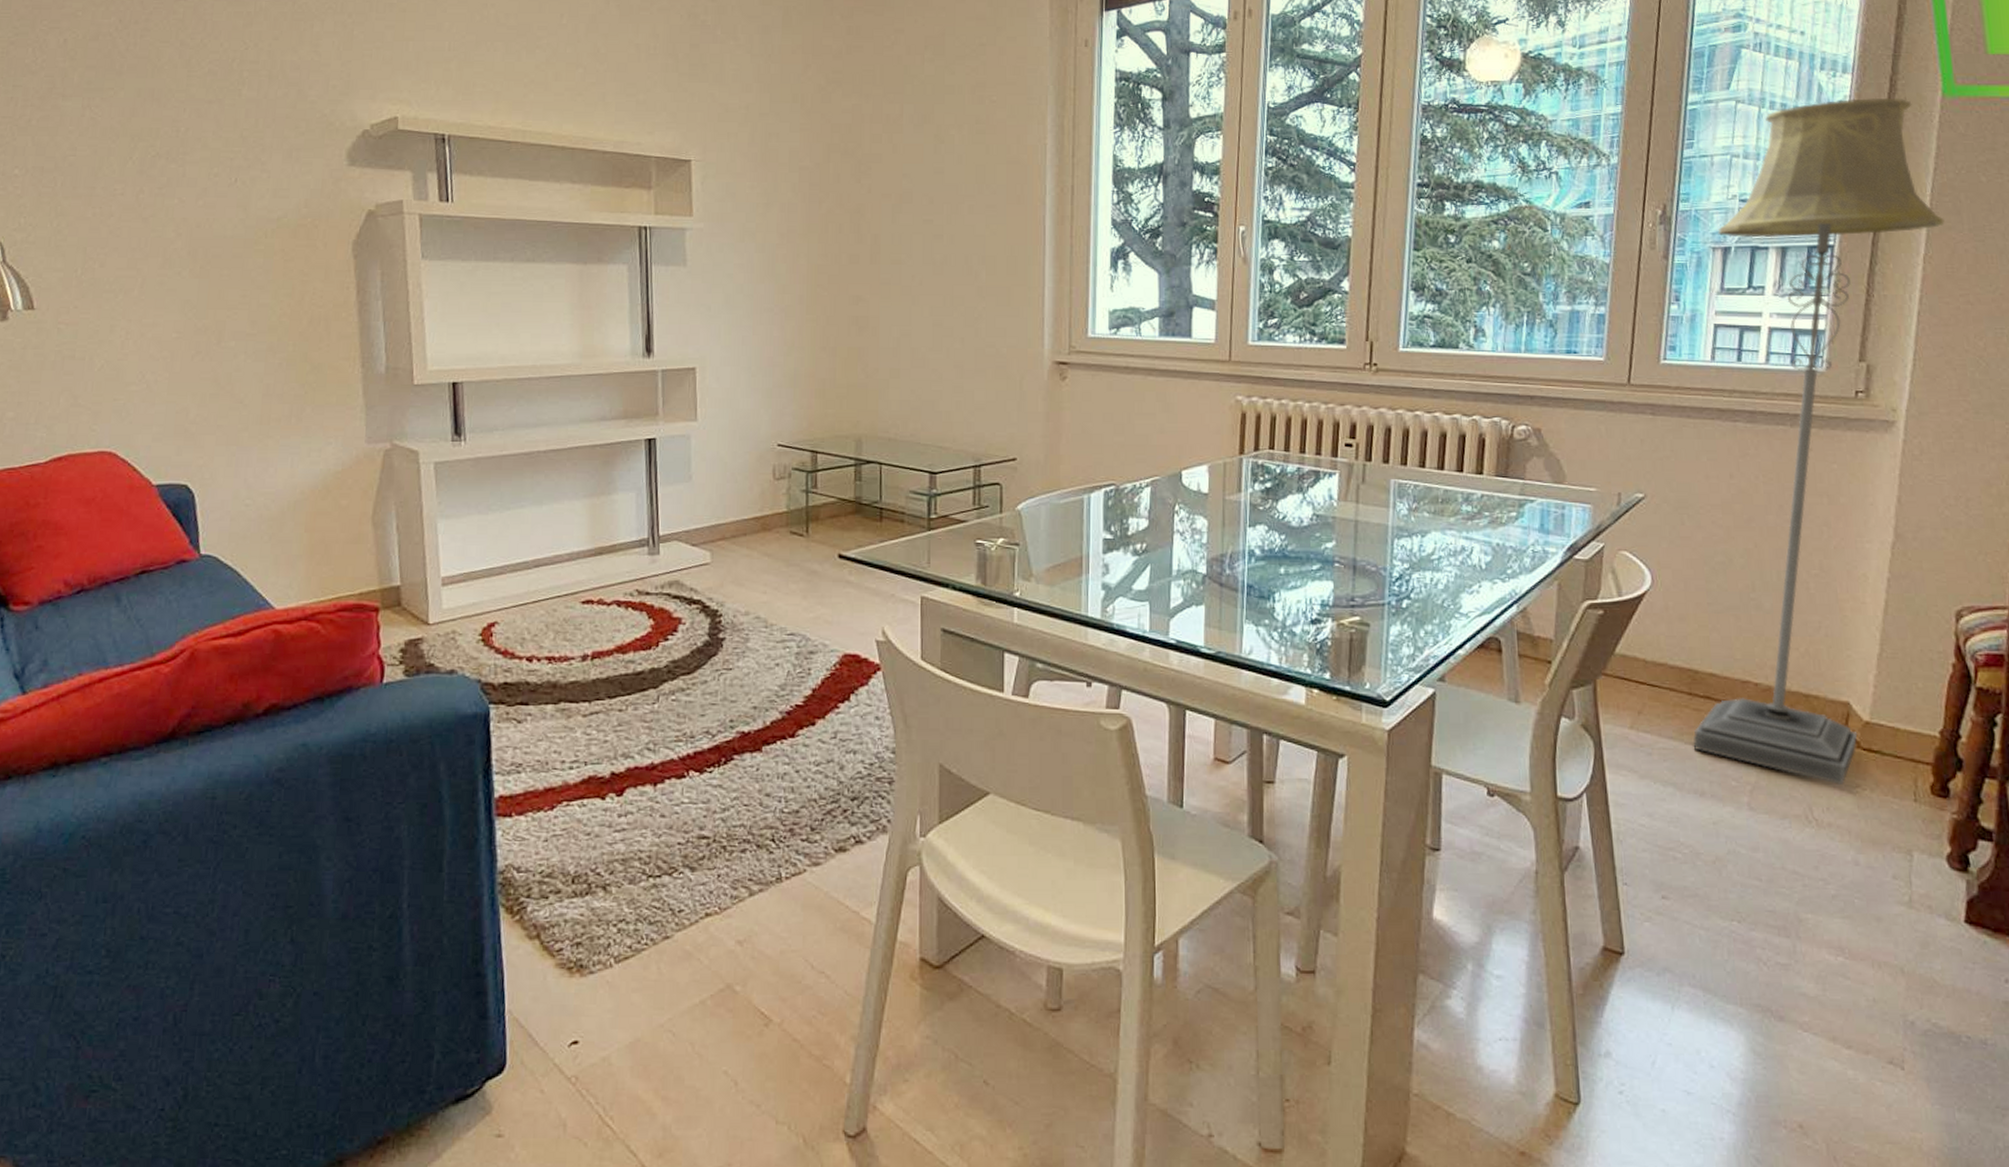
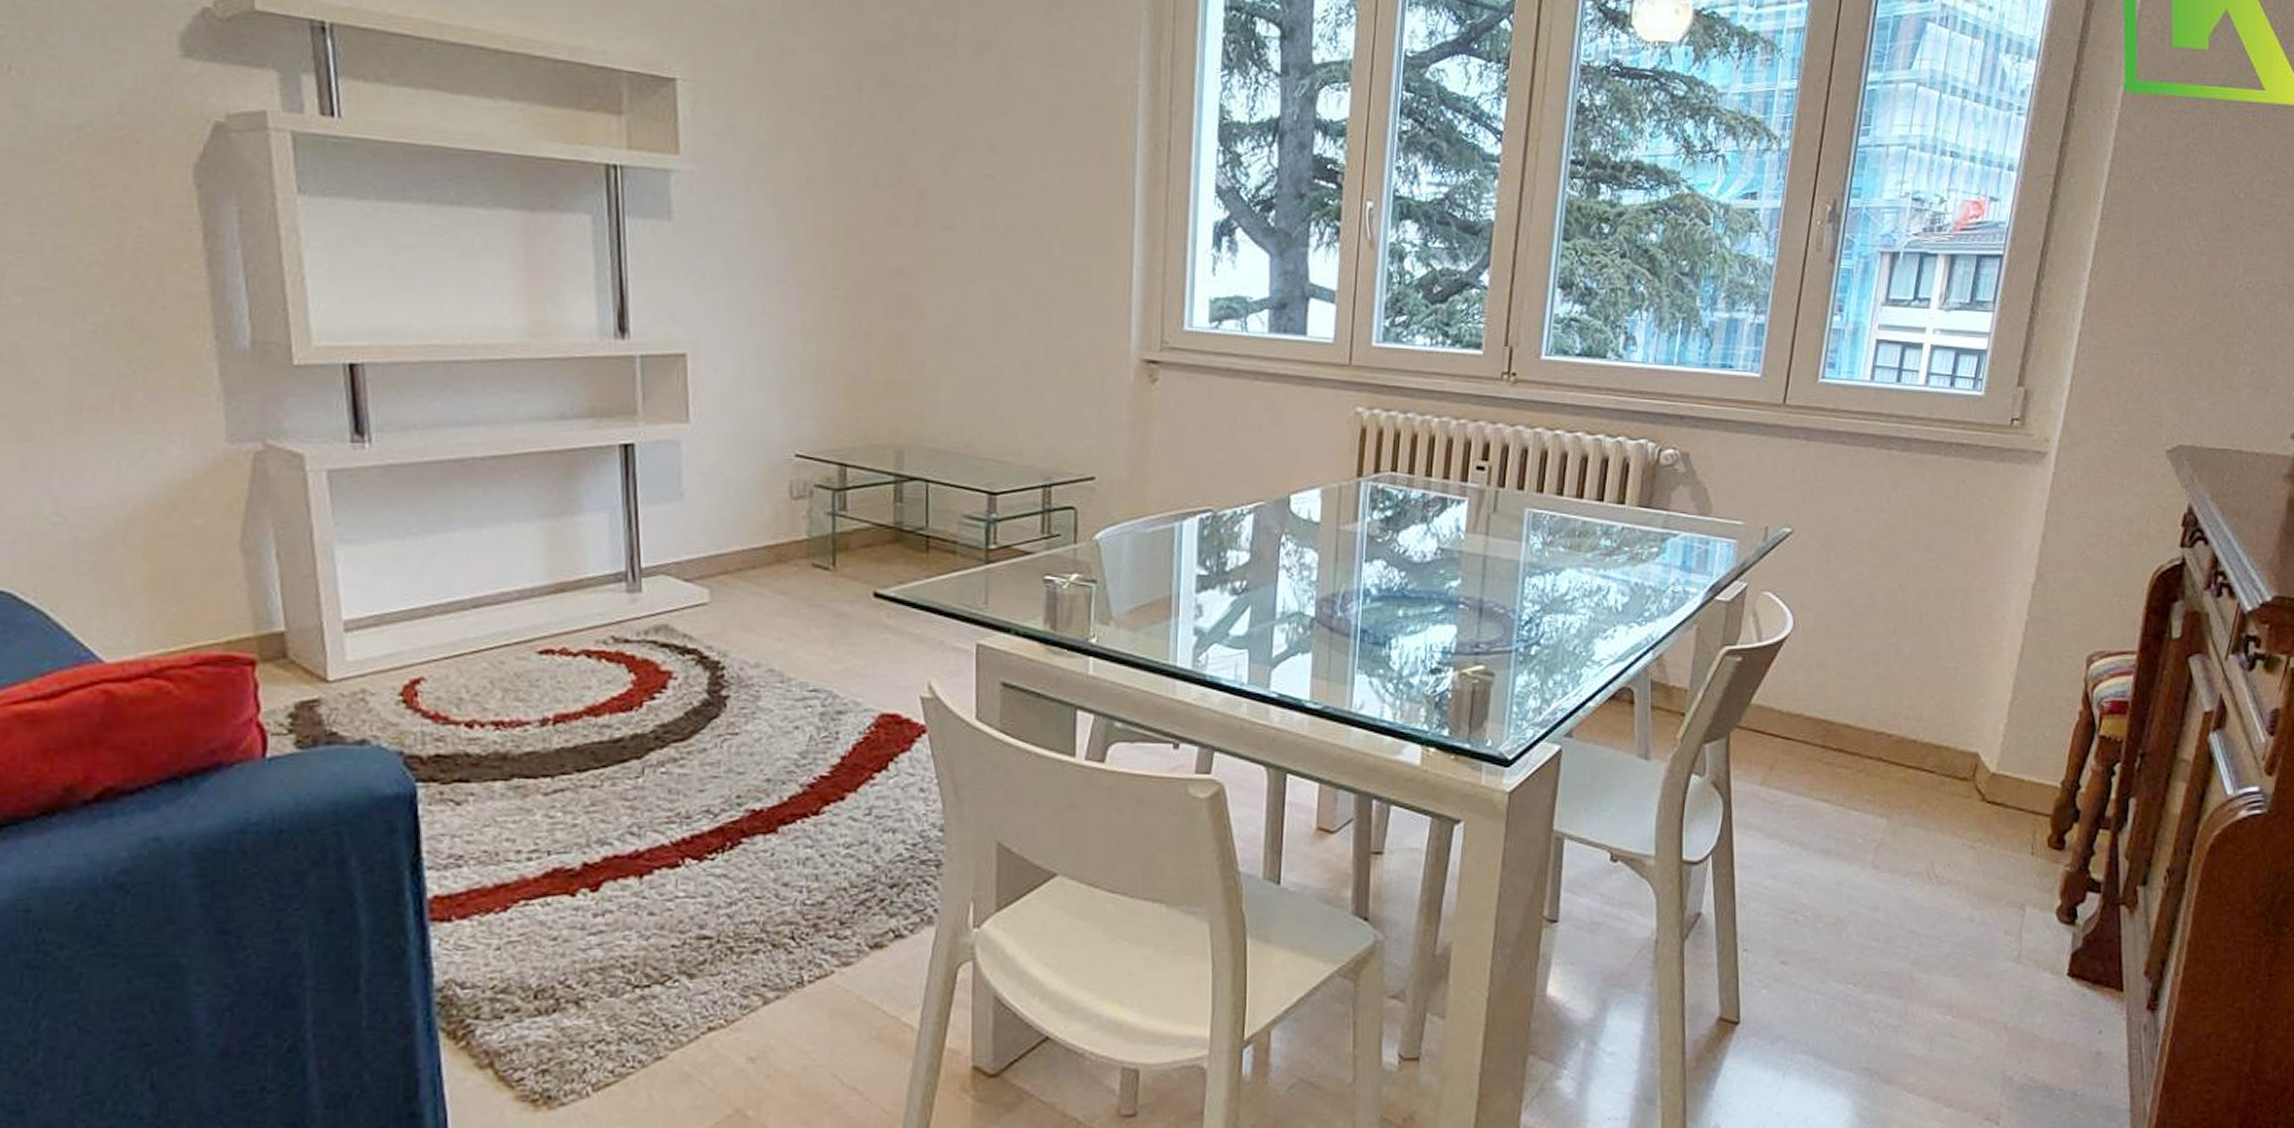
floor lamp: present [1693,97,1945,785] -> none [1822,88,2114,839]

